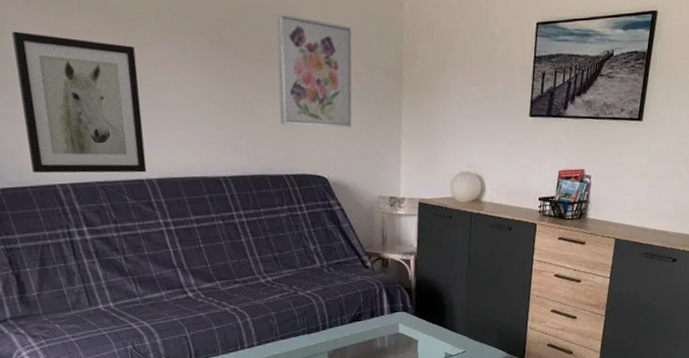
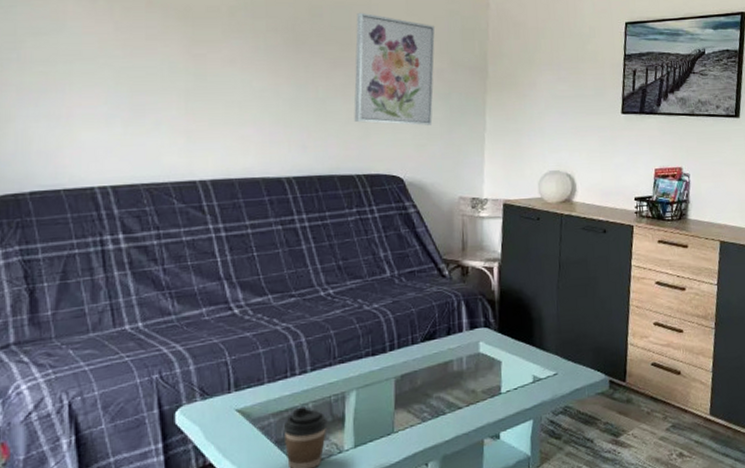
wall art: present [12,31,147,174] -> none [70,28,203,175]

